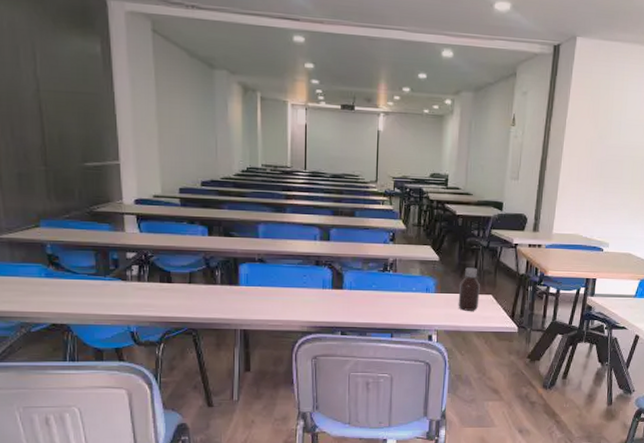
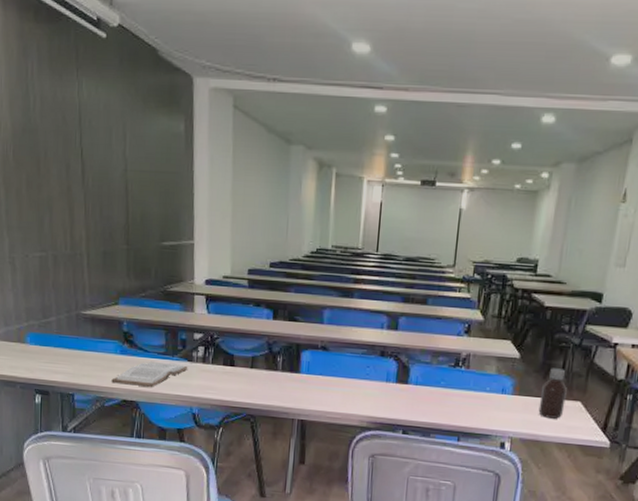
book: none [37,282,123,309] -> present [111,361,188,387]

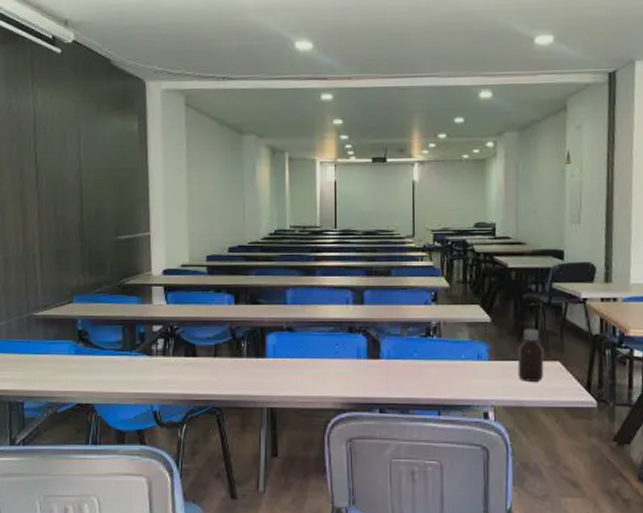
book: present [111,361,188,387] -> none [65,359,147,387]

